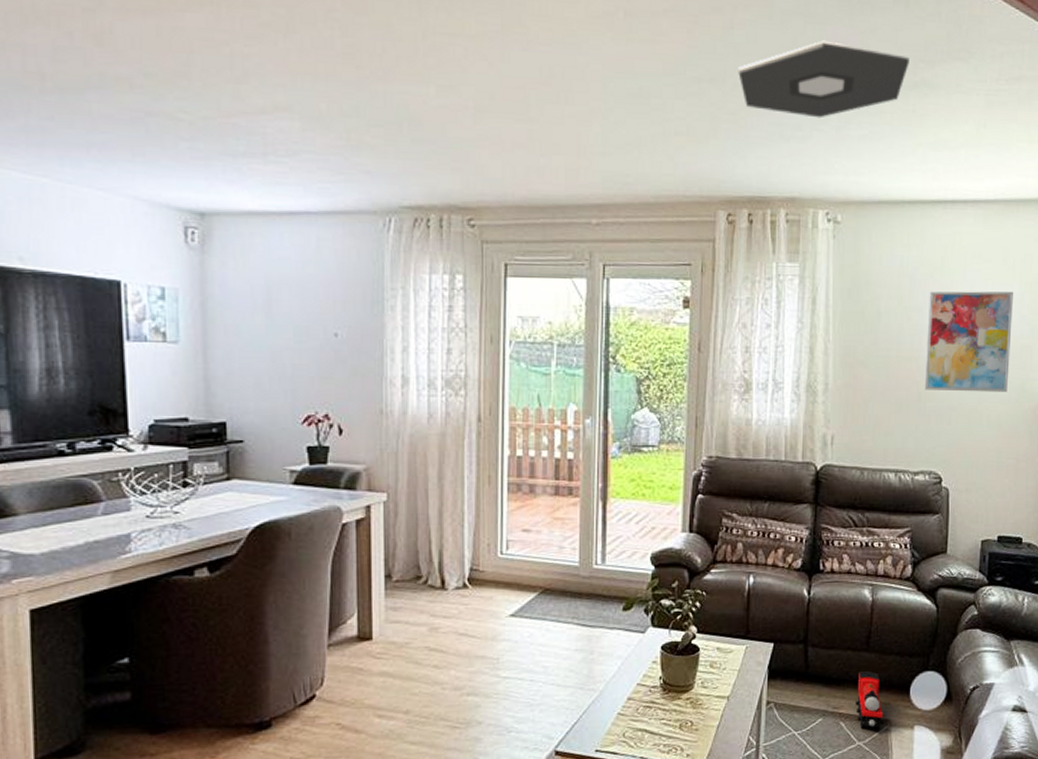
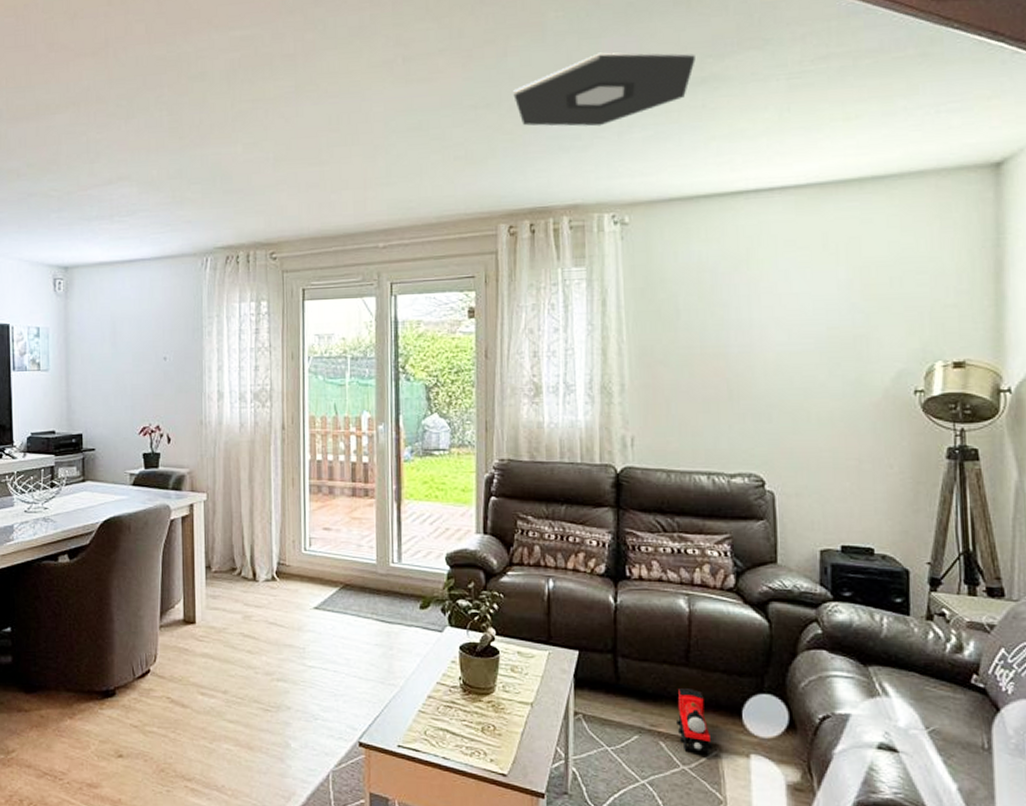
wall art: present [924,291,1013,392] -> none [735,279,841,388]

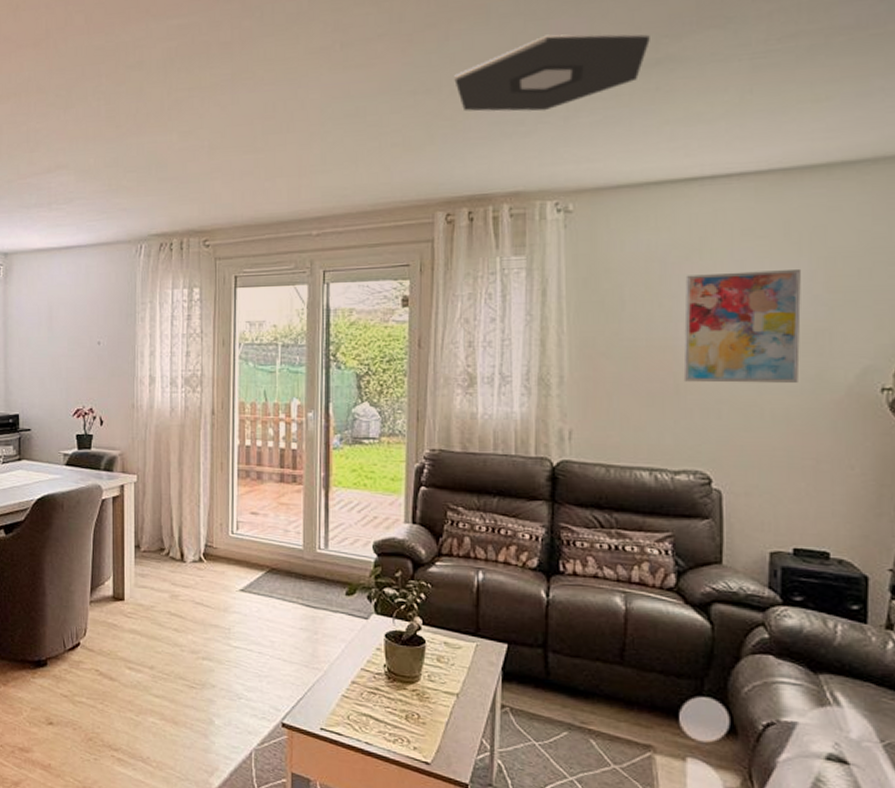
toy train: present [676,688,712,755] -> none [609,687,646,755]
wall art: none [735,279,841,388] -> present [683,270,801,383]

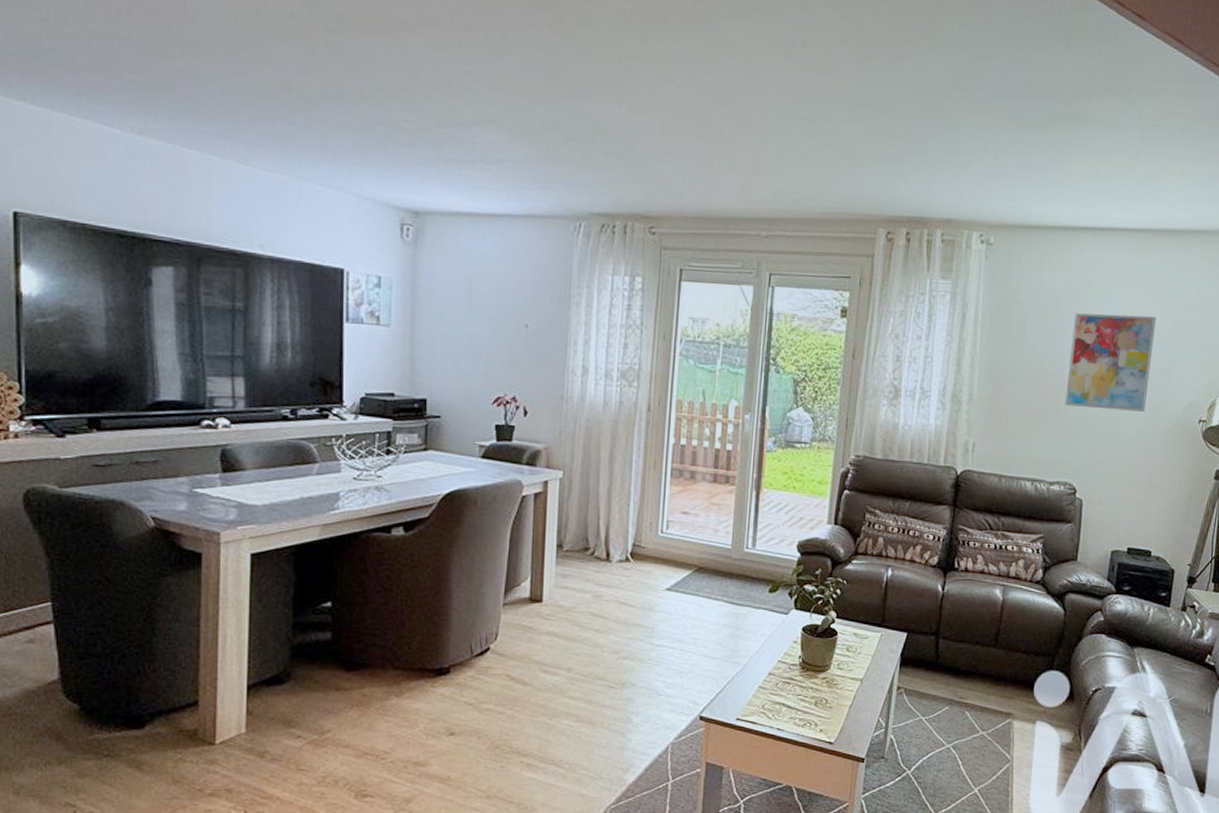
ceiling light: present [454,34,650,112] -> none [904,73,1068,146]

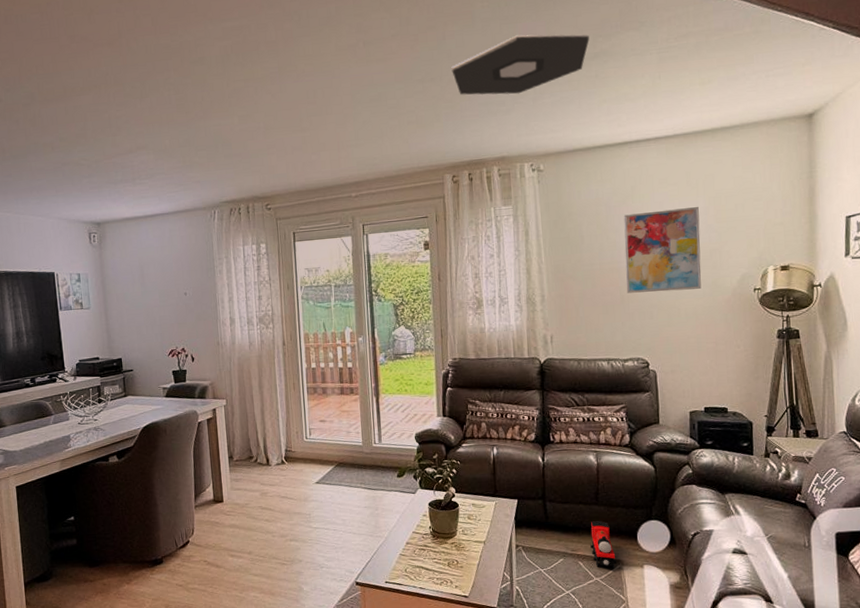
ceiling light: none [904,73,1068,146] -> present [451,34,589,95]
toy train: none [981,666,1007,722] -> present [590,521,617,568]

